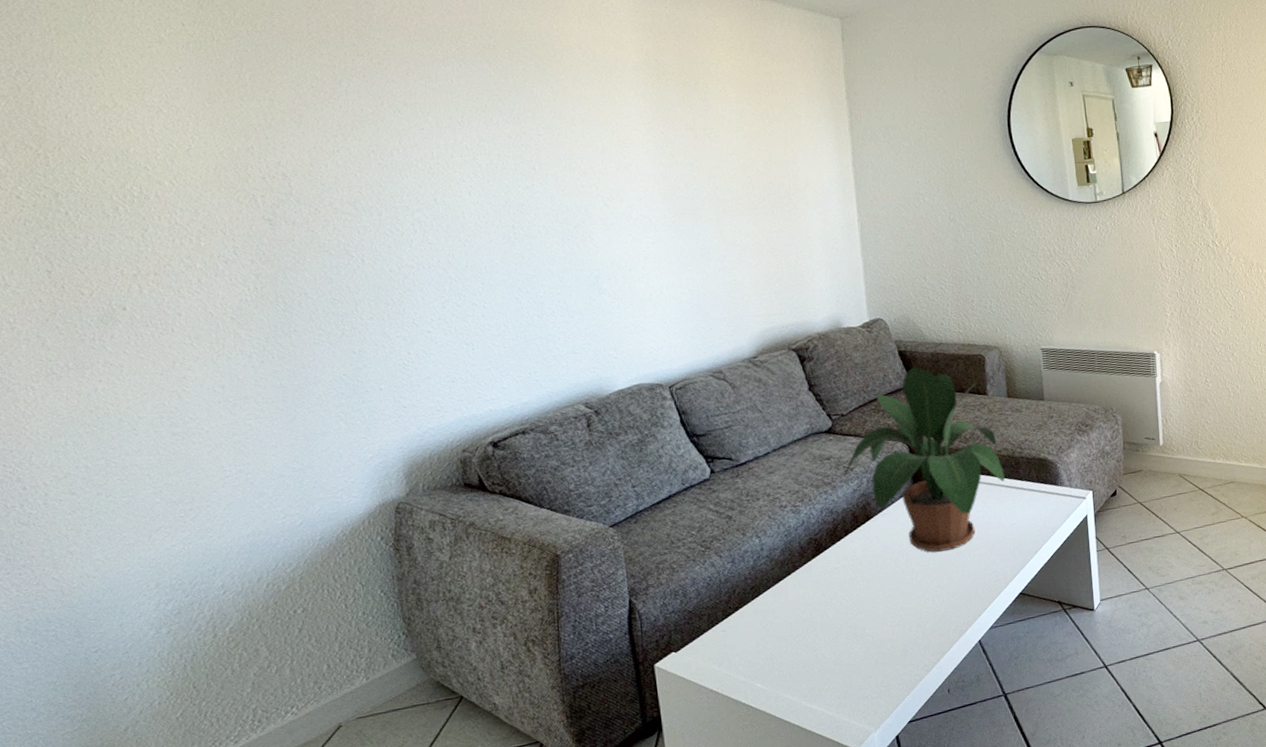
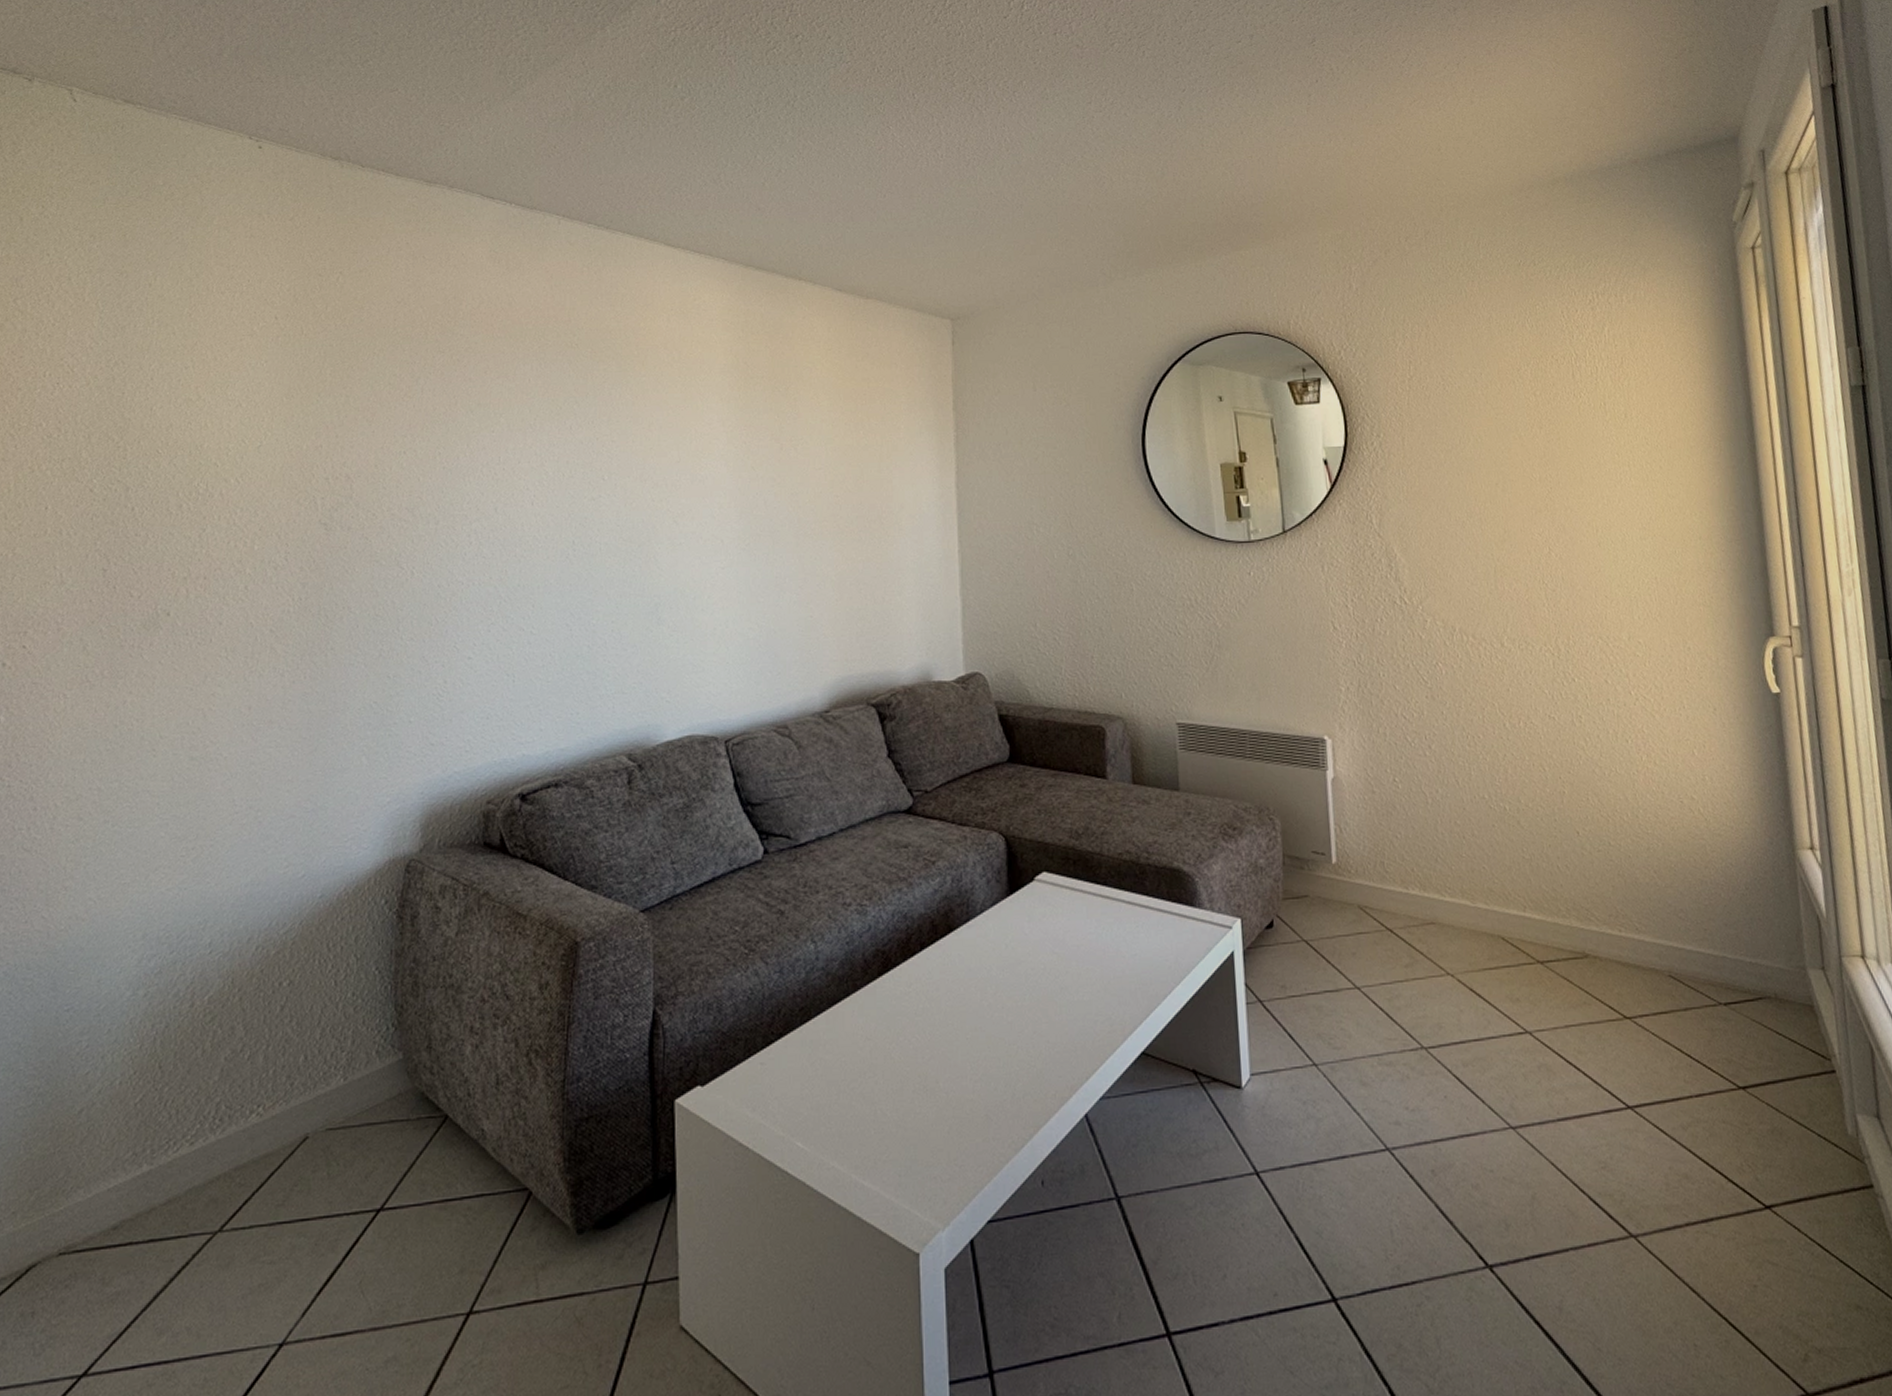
potted plant: present [843,367,1005,552] -> none [923,737,1126,985]

